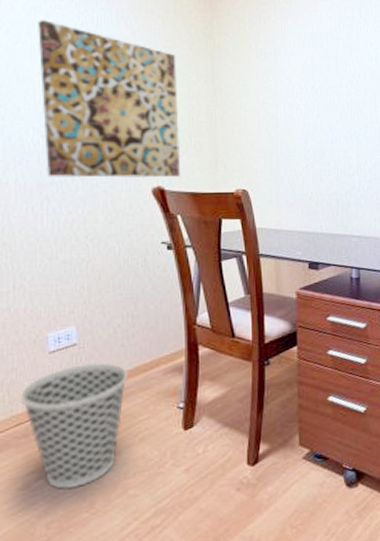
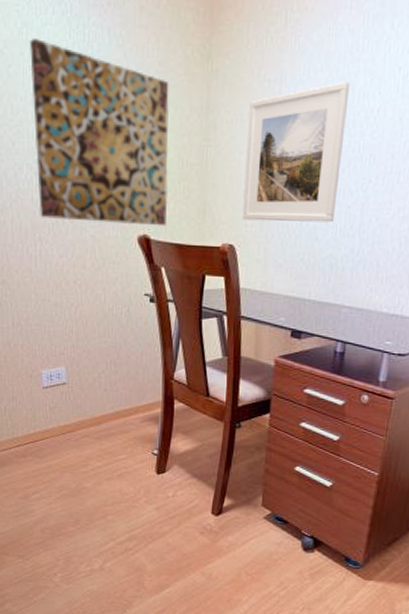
wastebasket: present [21,362,129,490] -> none [20,401,110,506]
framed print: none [250,53,335,167] -> present [242,80,350,223]

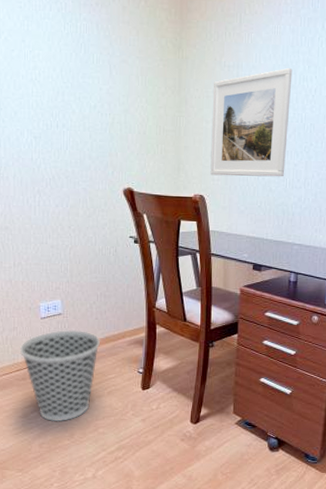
wastebasket: none [20,401,110,506] -> present [20,329,101,422]
wall art: present [30,37,169,227] -> none [30,28,148,181]

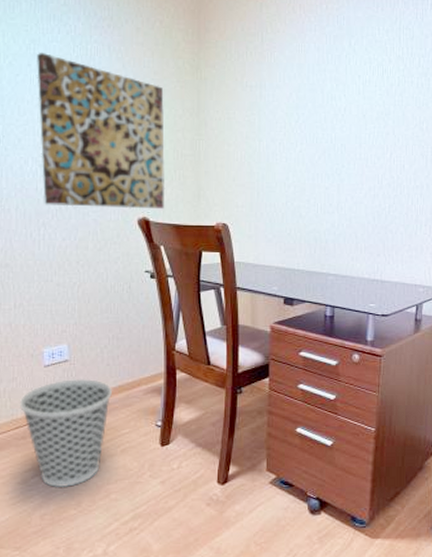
wall art: none [30,28,148,181] -> present [37,52,165,210]
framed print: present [210,67,293,177] -> none [234,86,320,202]

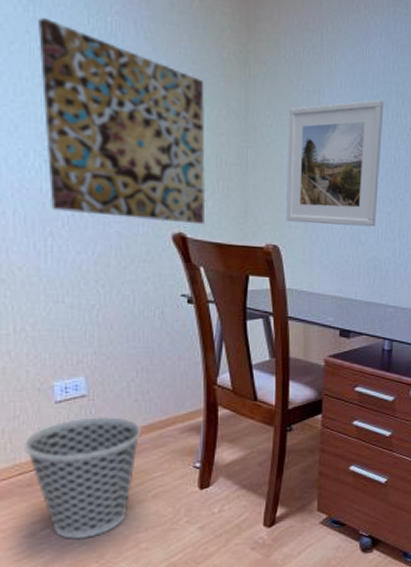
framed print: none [234,86,320,202] -> present [286,99,384,227]

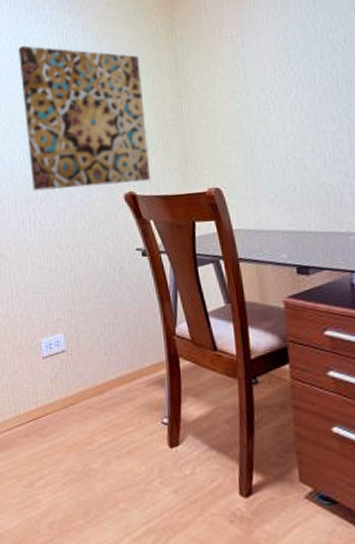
wastebasket: present [24,416,143,540] -> none [22,369,113,494]
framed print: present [286,99,384,227] -> none [216,21,321,163]

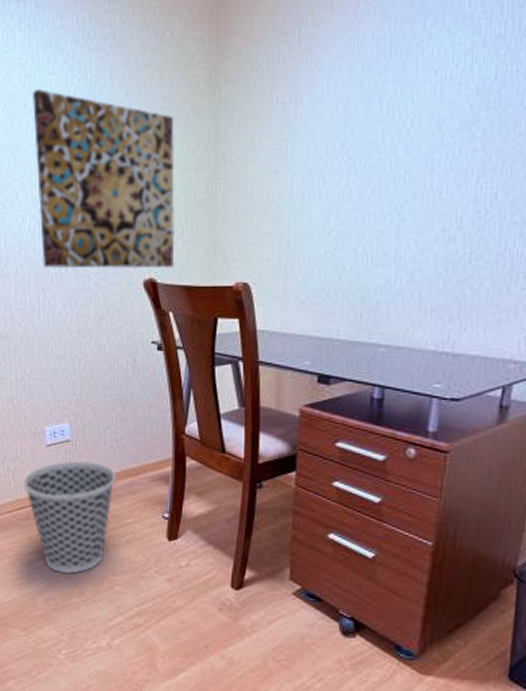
wastebasket: none [22,369,113,494] -> present [23,460,117,575]

